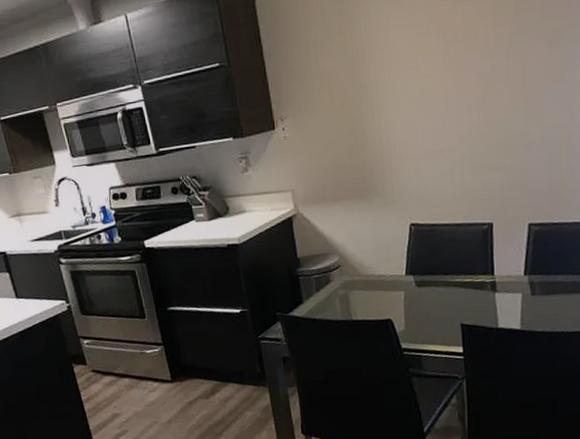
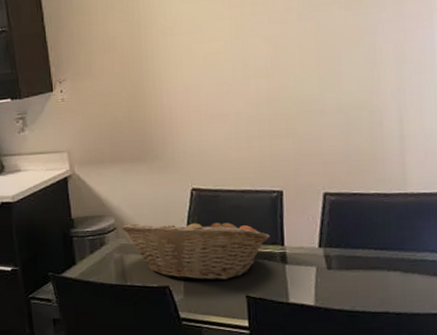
fruit basket: none [345,251,482,312] -> present [121,217,270,281]

